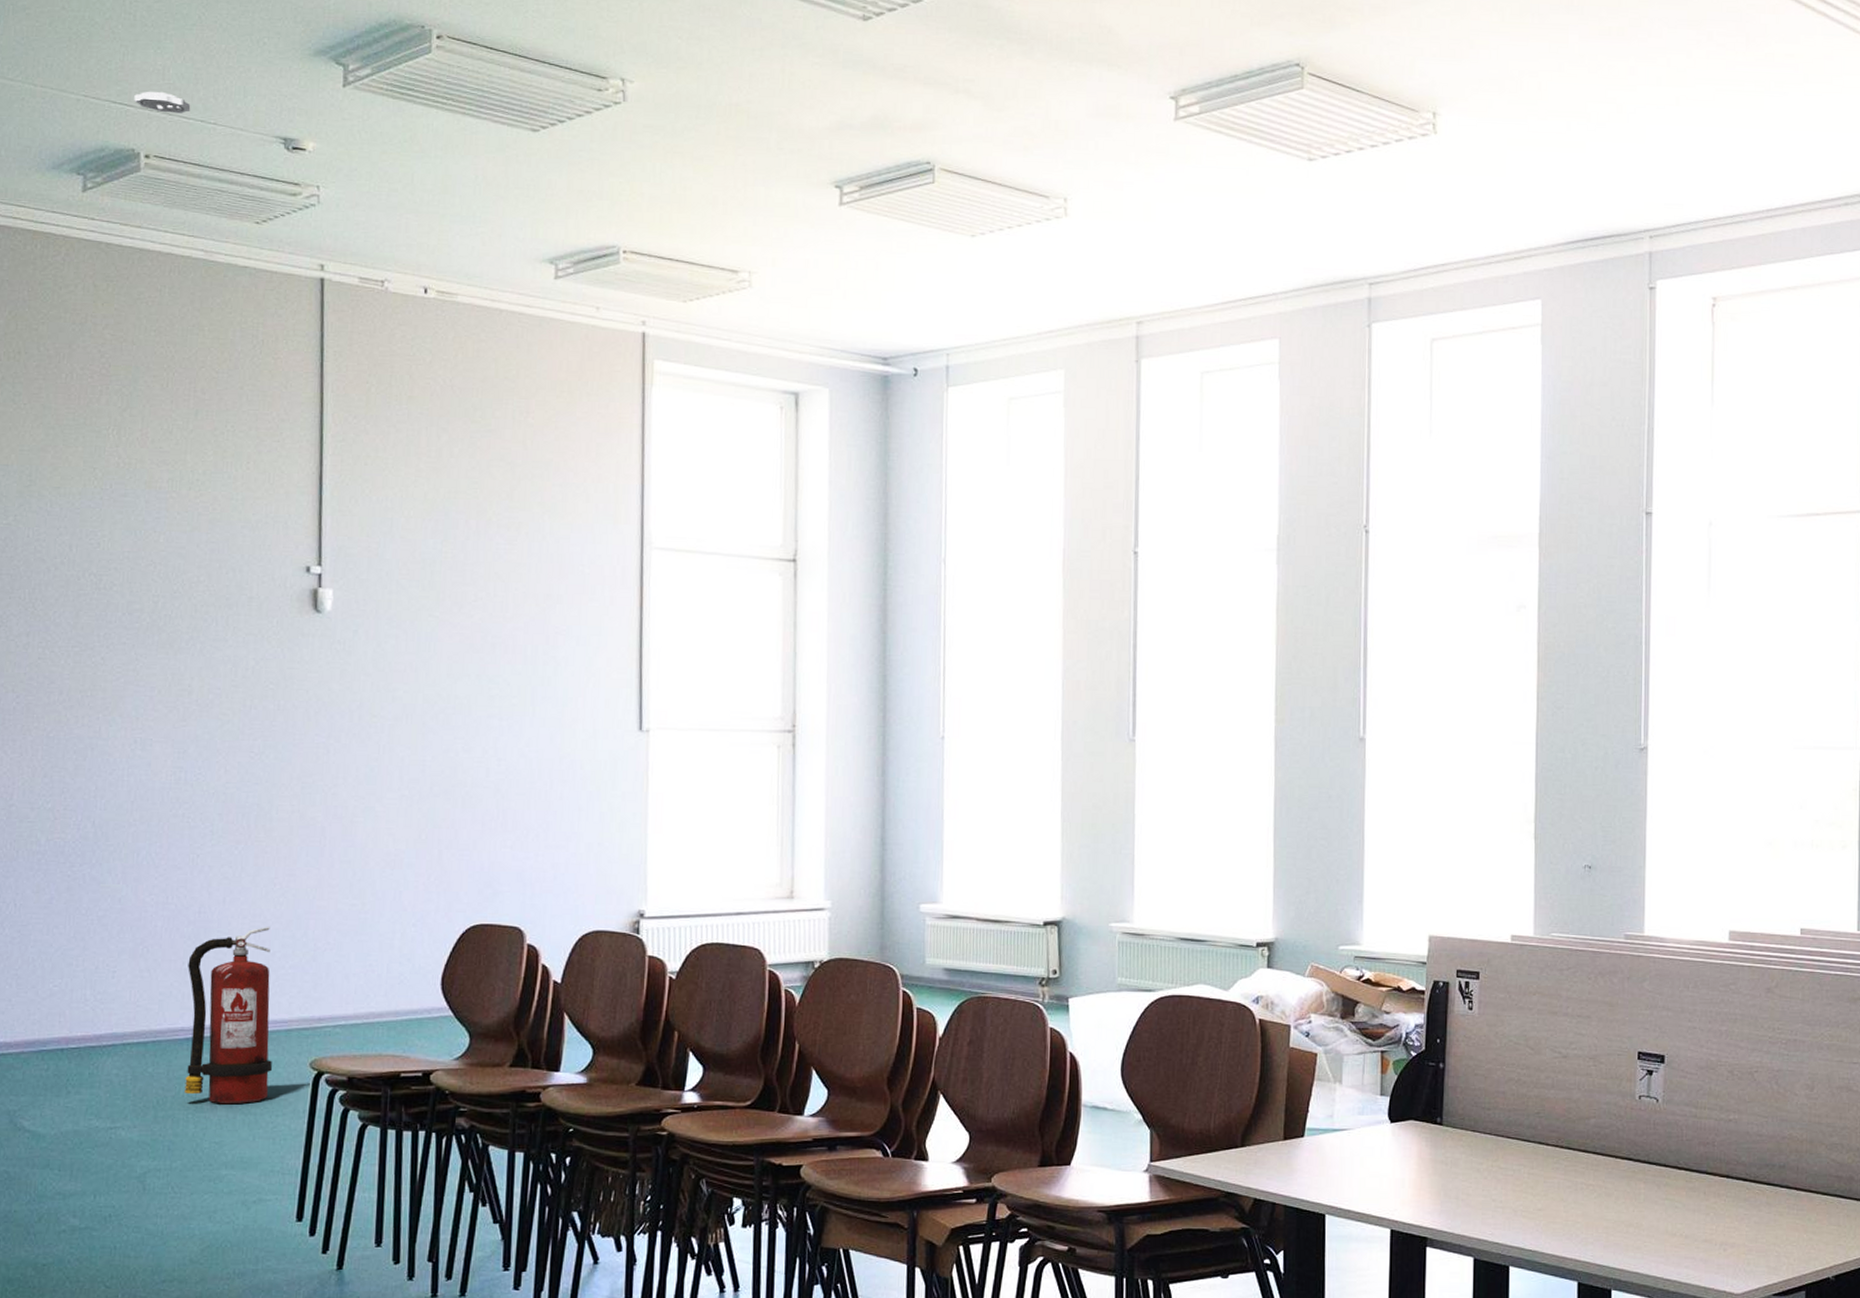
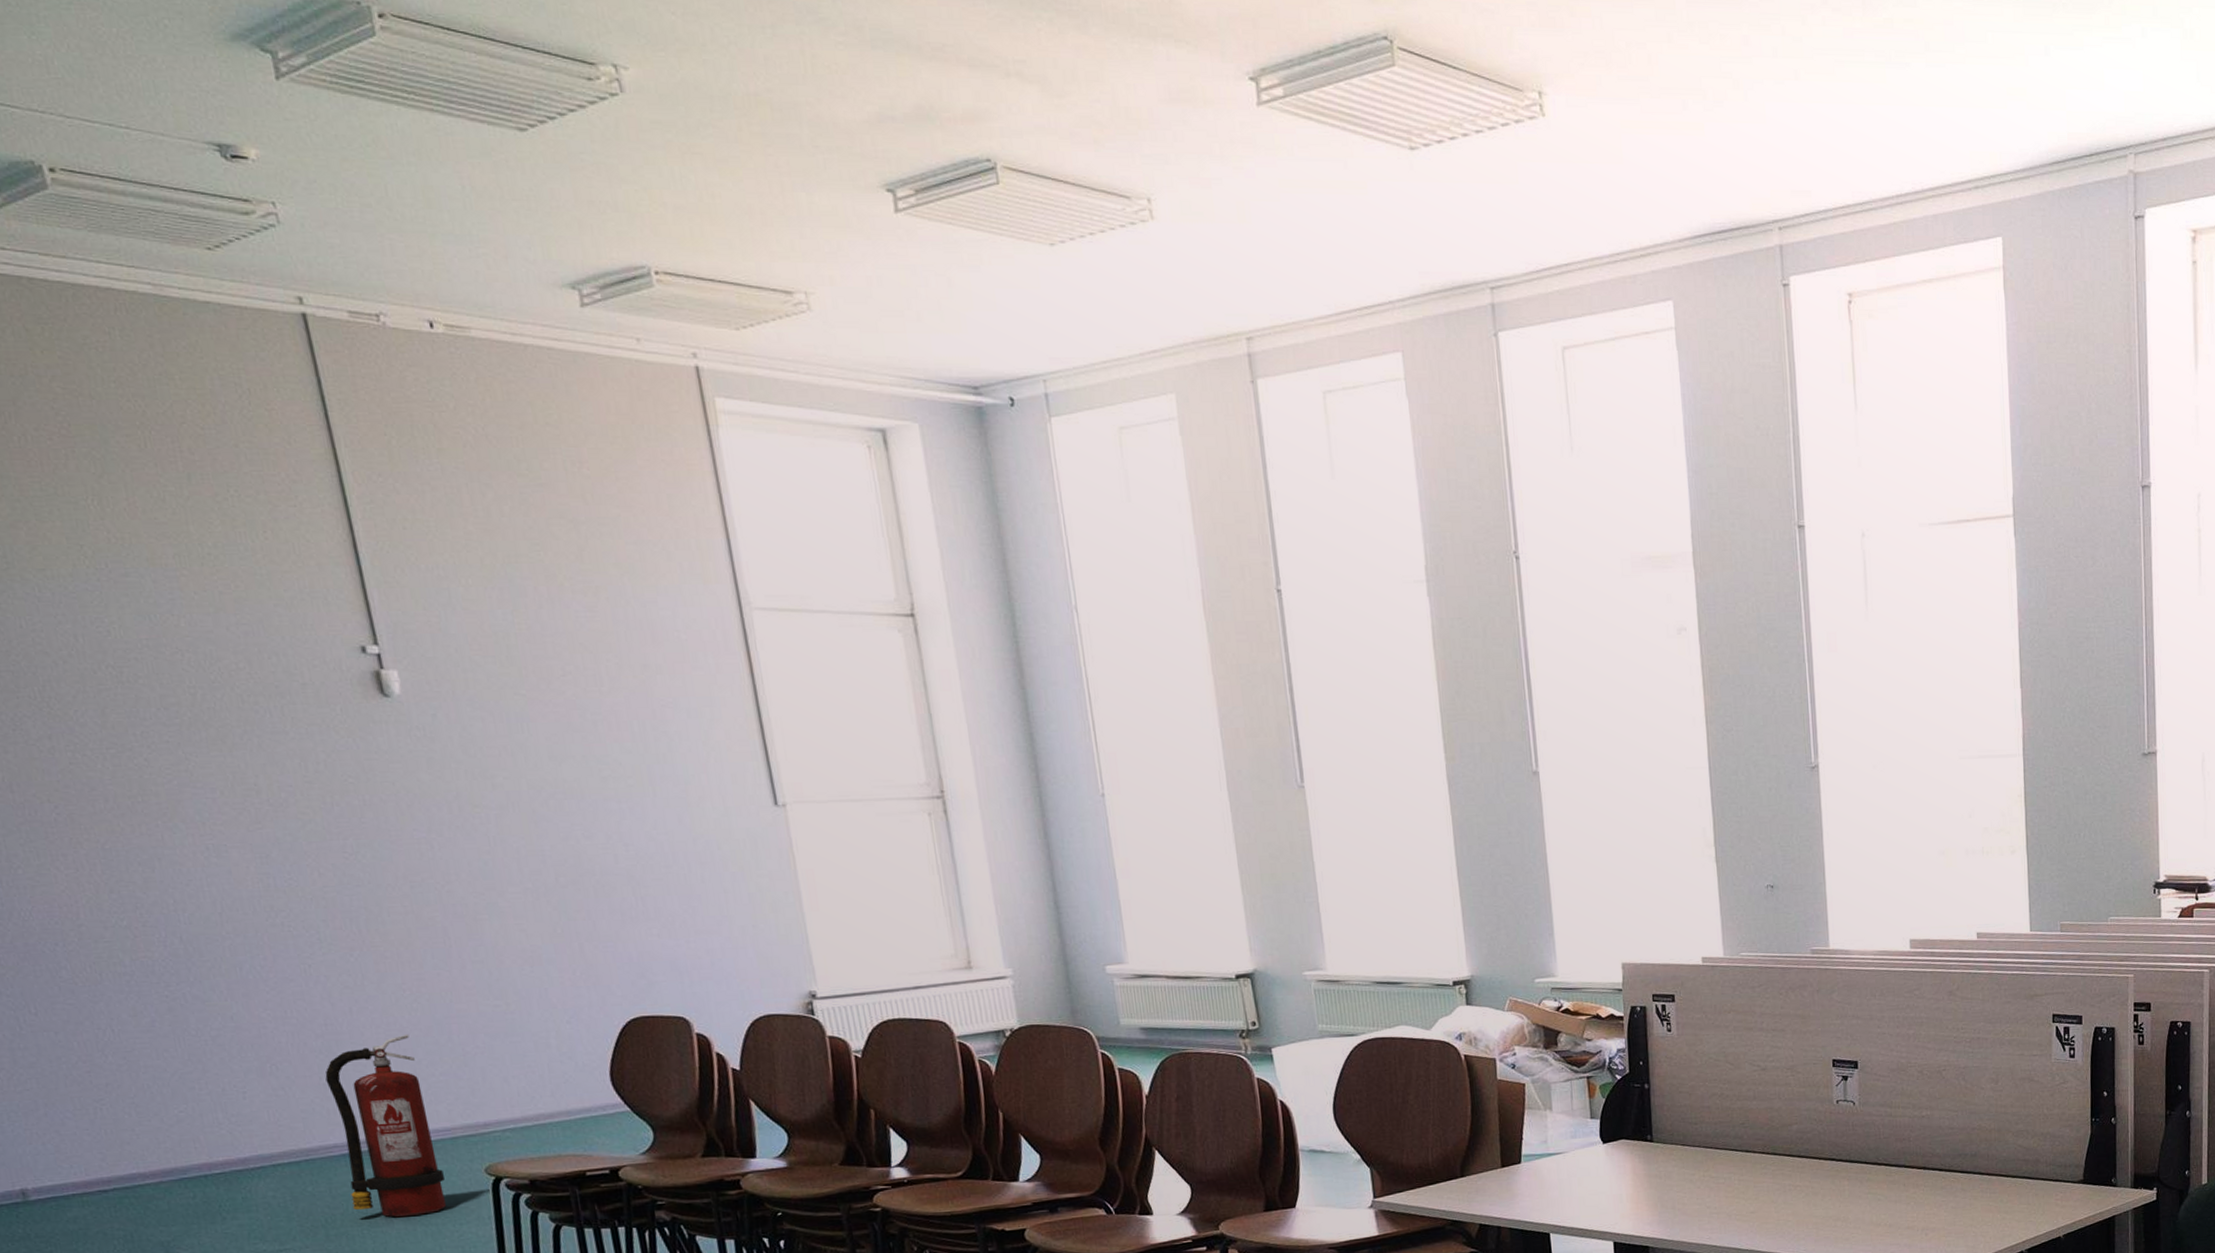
smoke detector: present [134,91,191,114] -> none [16,88,93,116]

